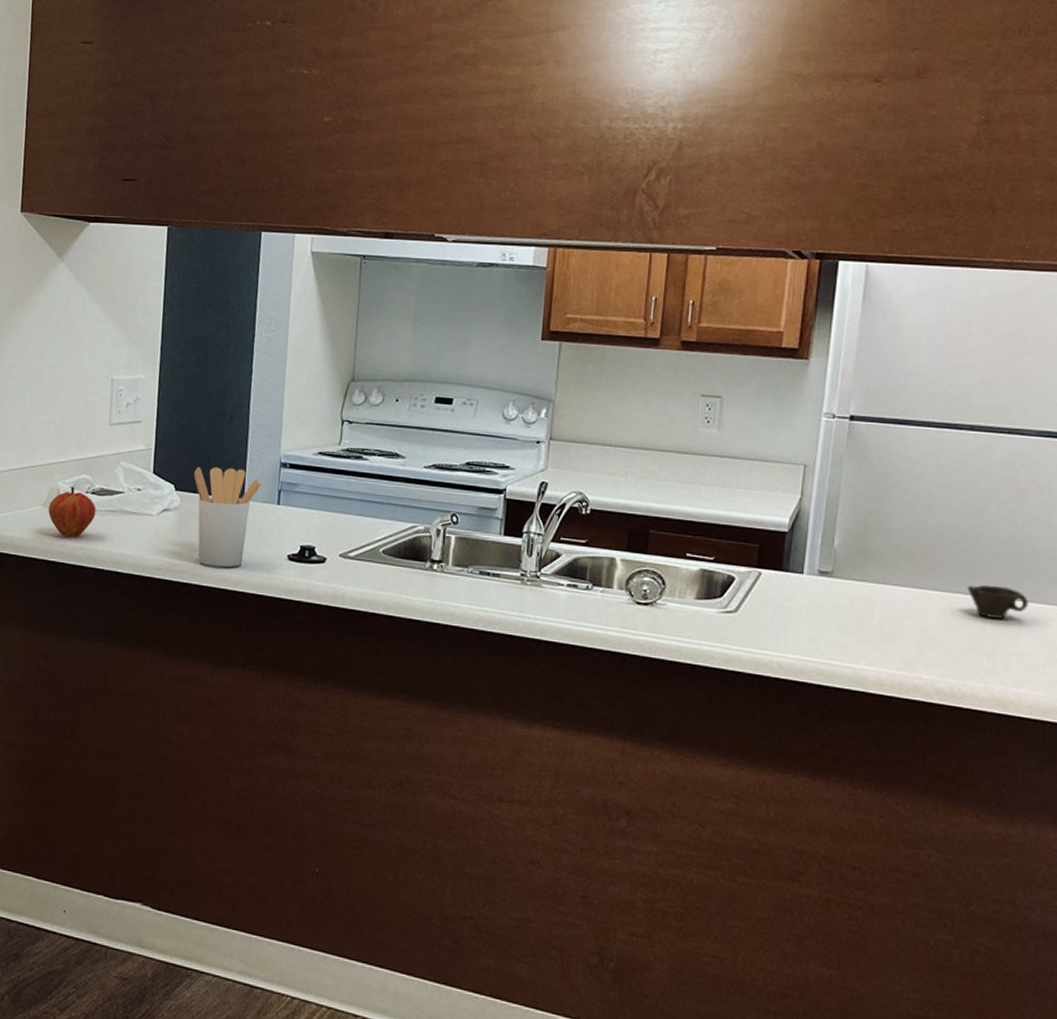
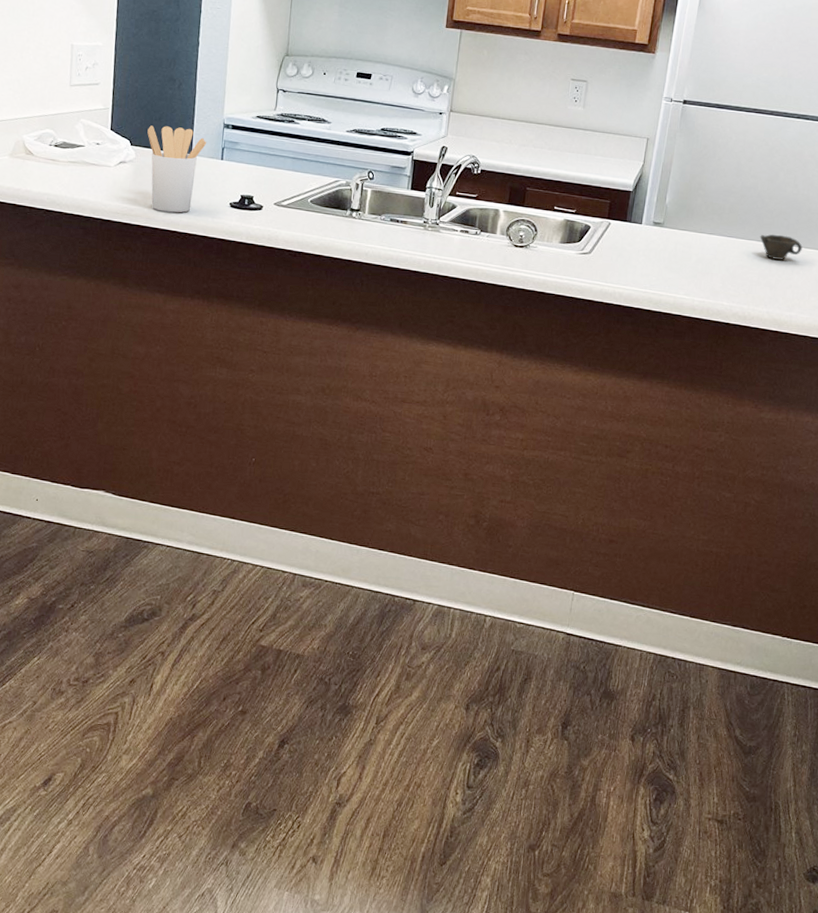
fruit: present [48,487,96,537] -> none [15,140,59,184]

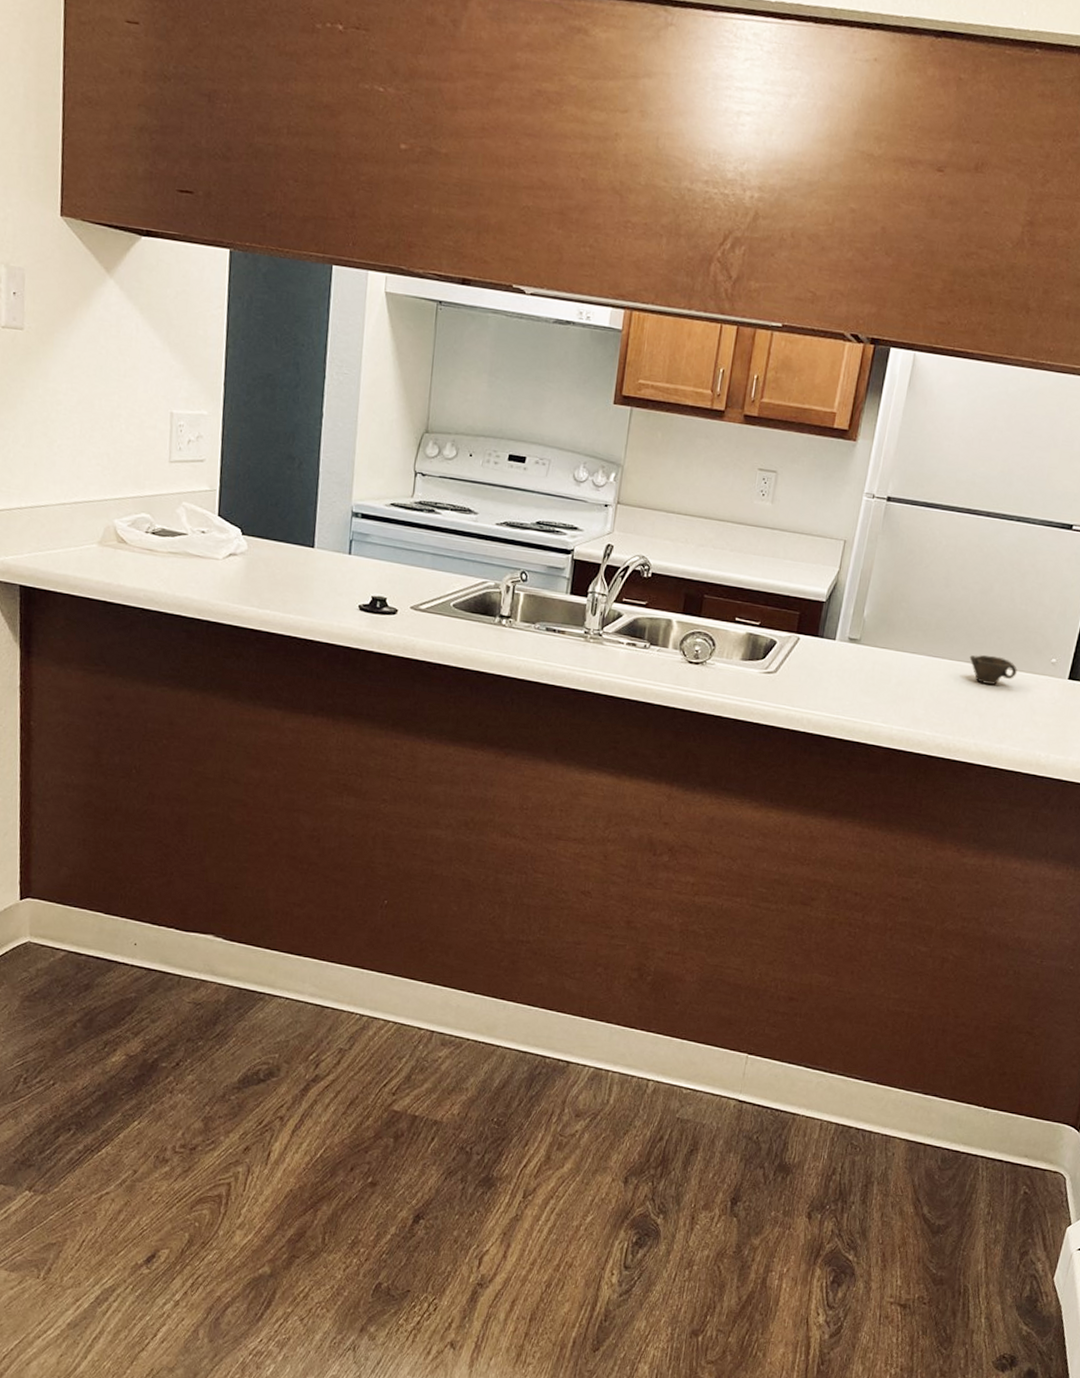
utensil holder: present [147,125,207,213] -> none [261,512,332,616]

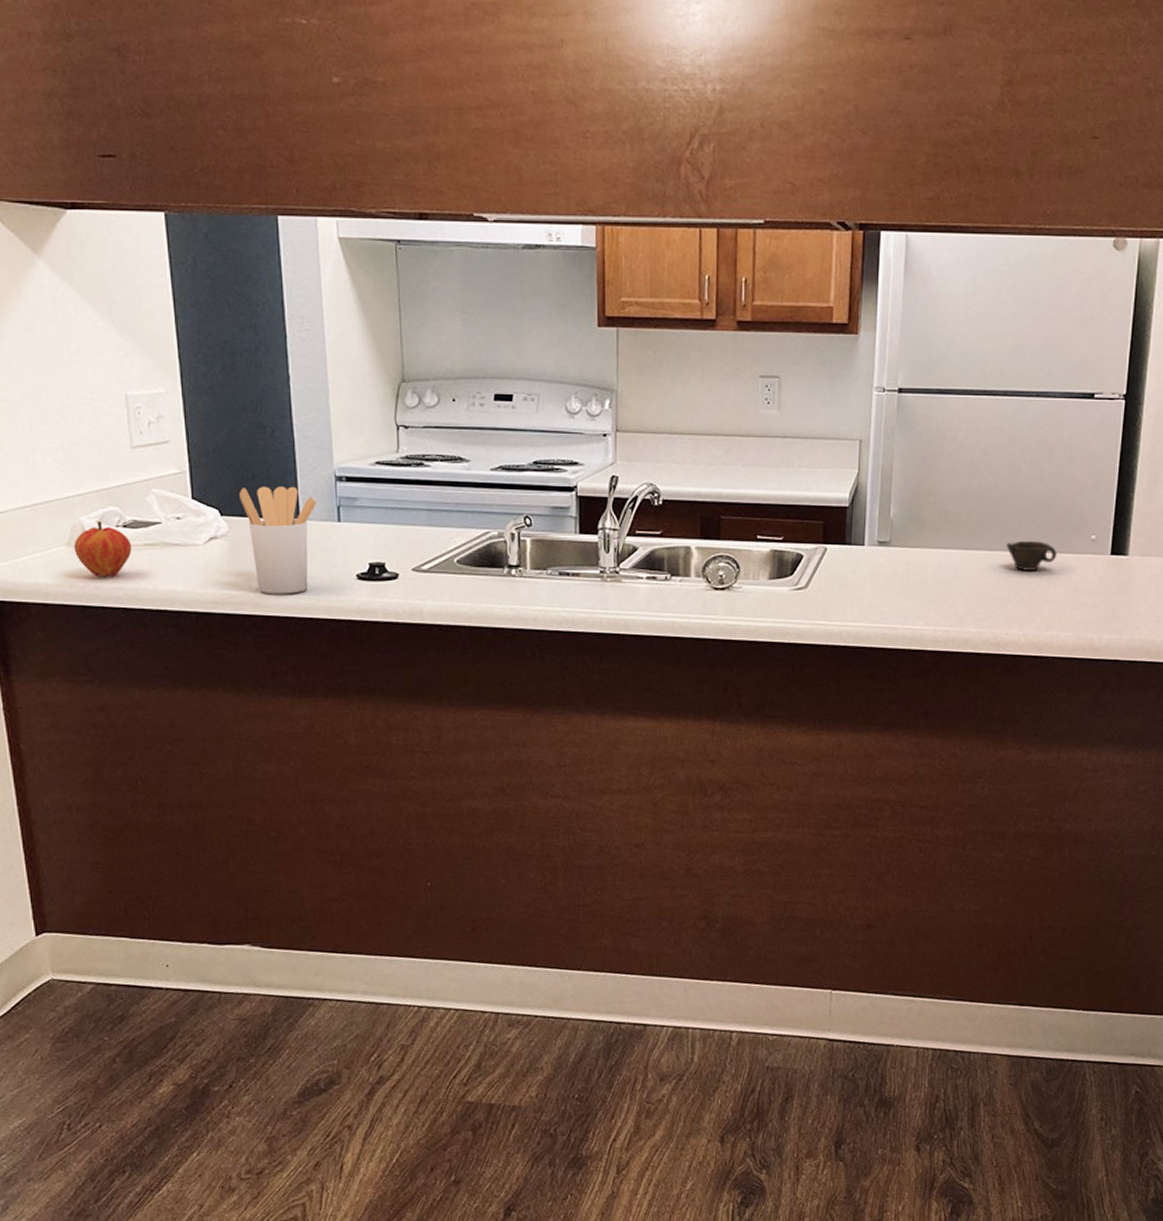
fruit: none [105,525,157,578] -> present [74,521,132,577]
utensil holder: none [261,512,332,616] -> present [239,486,317,594]

